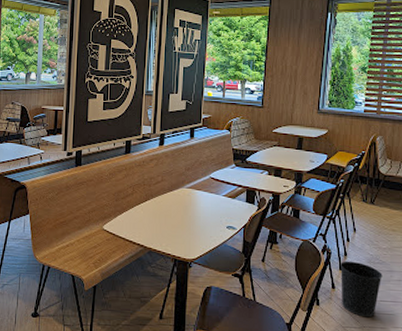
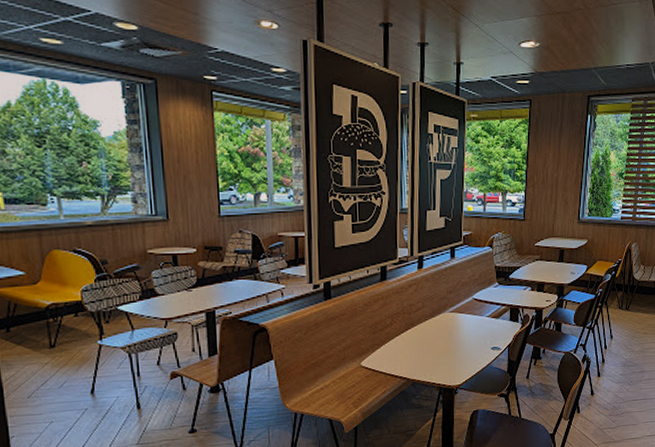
wastebasket: present [341,261,383,318] -> none [599,366,635,417]

